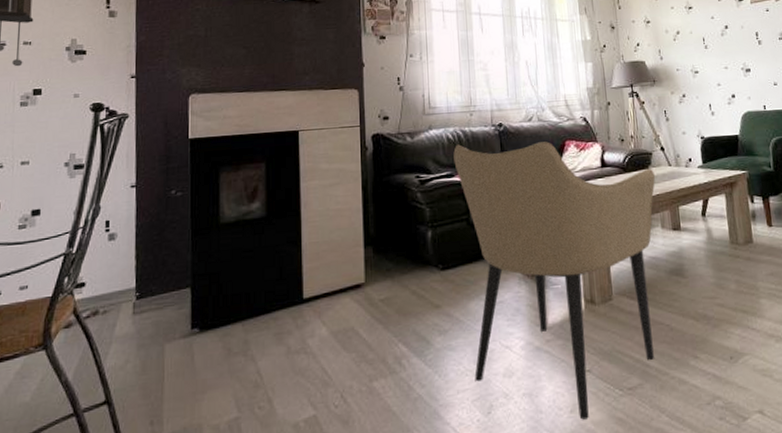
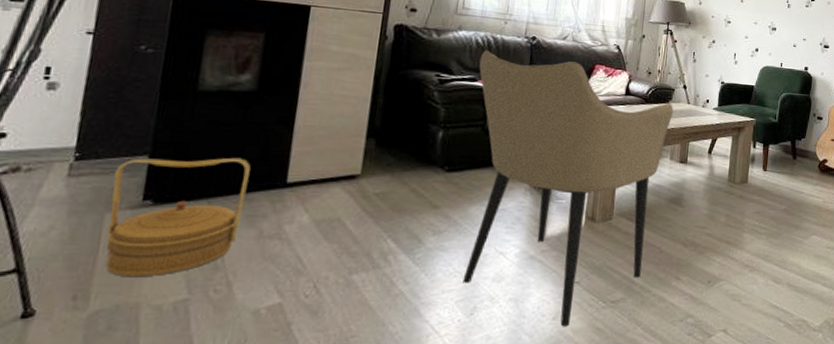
basket: none [167,280,271,400] -> present [105,157,251,276]

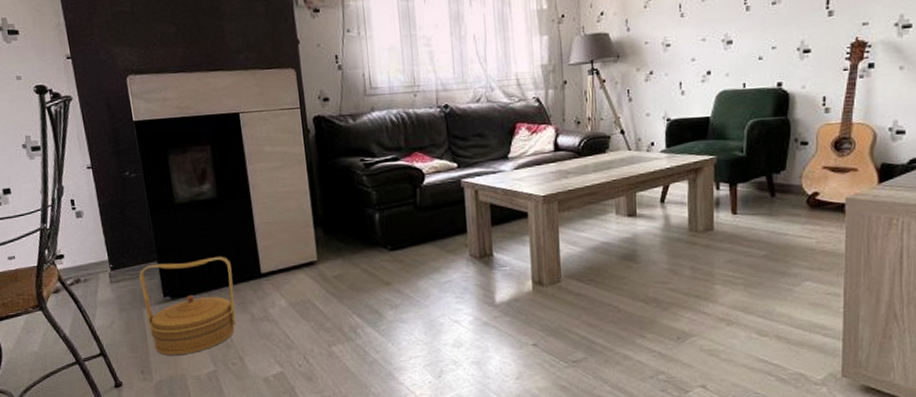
armchair: present [462,50,673,327] -> none [398,124,612,386]

